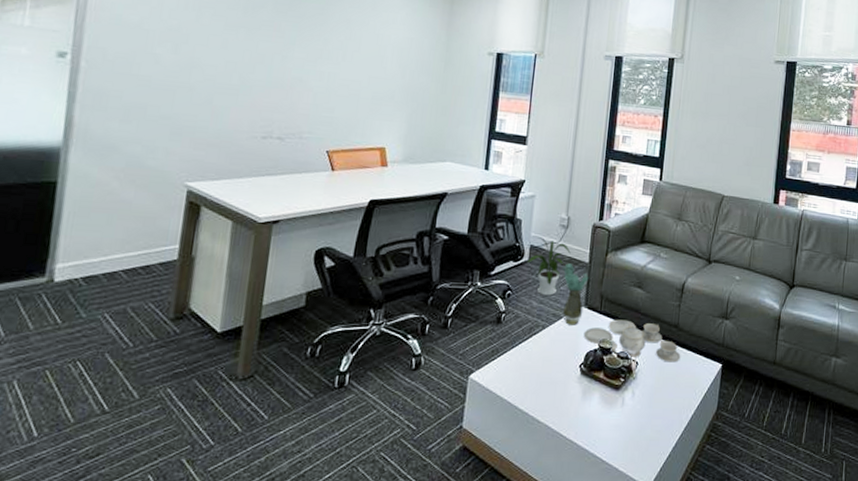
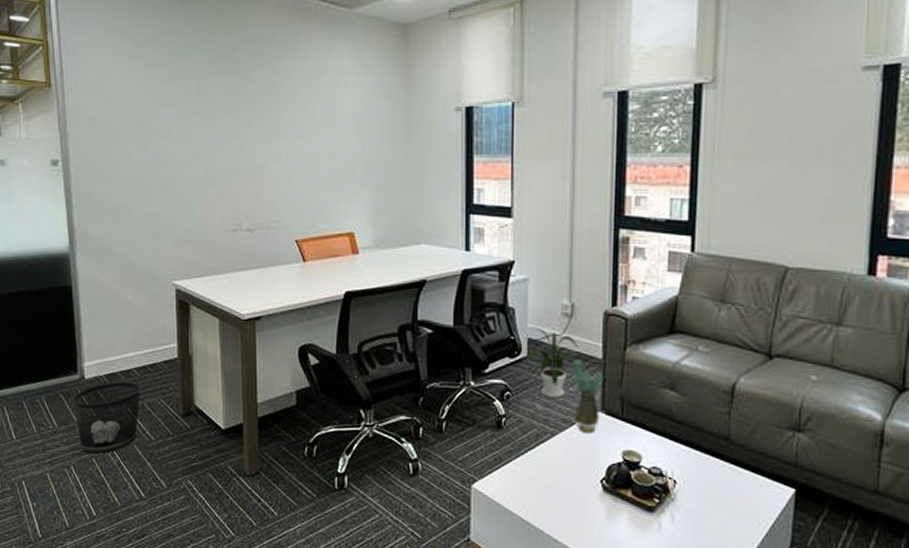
waste bin: none [31,284,126,364] -> present [73,381,141,453]
tea set: present [583,319,681,363] -> none [602,427,735,484]

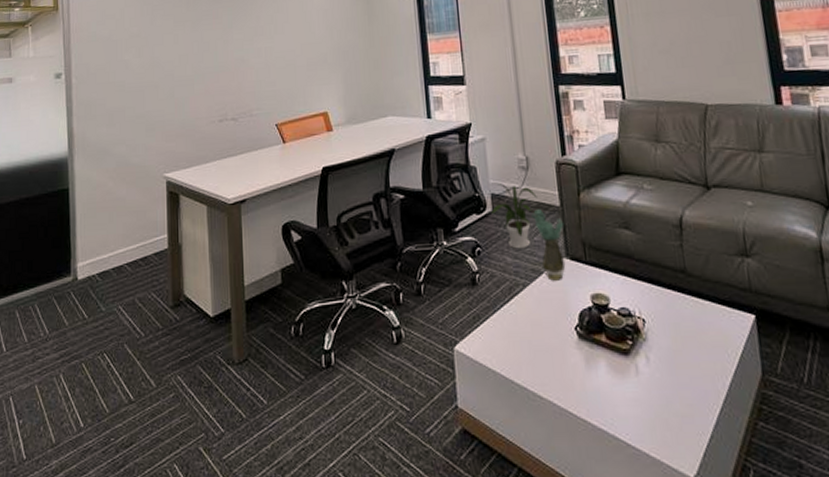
waste bin: present [73,381,141,453] -> none [65,278,132,357]

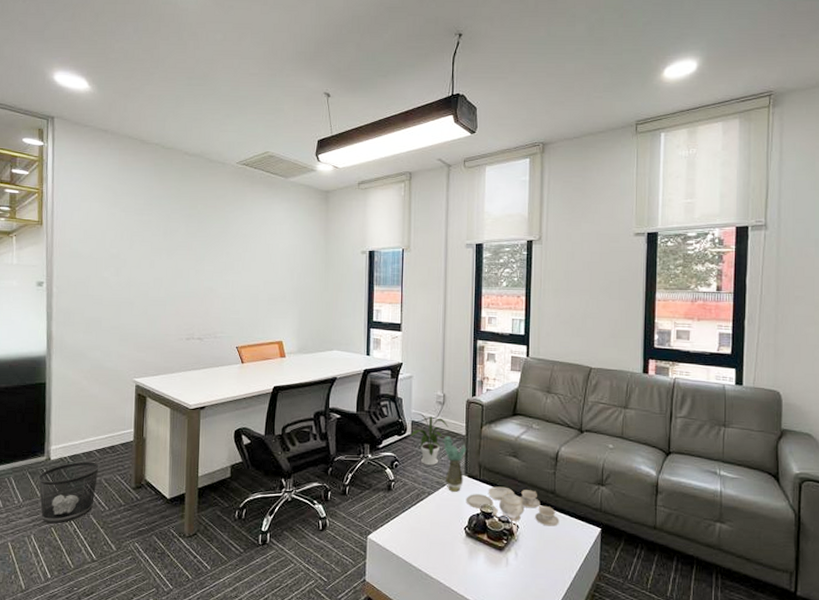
waste bin: none [65,278,132,357] -> present [38,461,99,523]
tea set: none [571,269,698,317] -> present [466,486,560,526]

